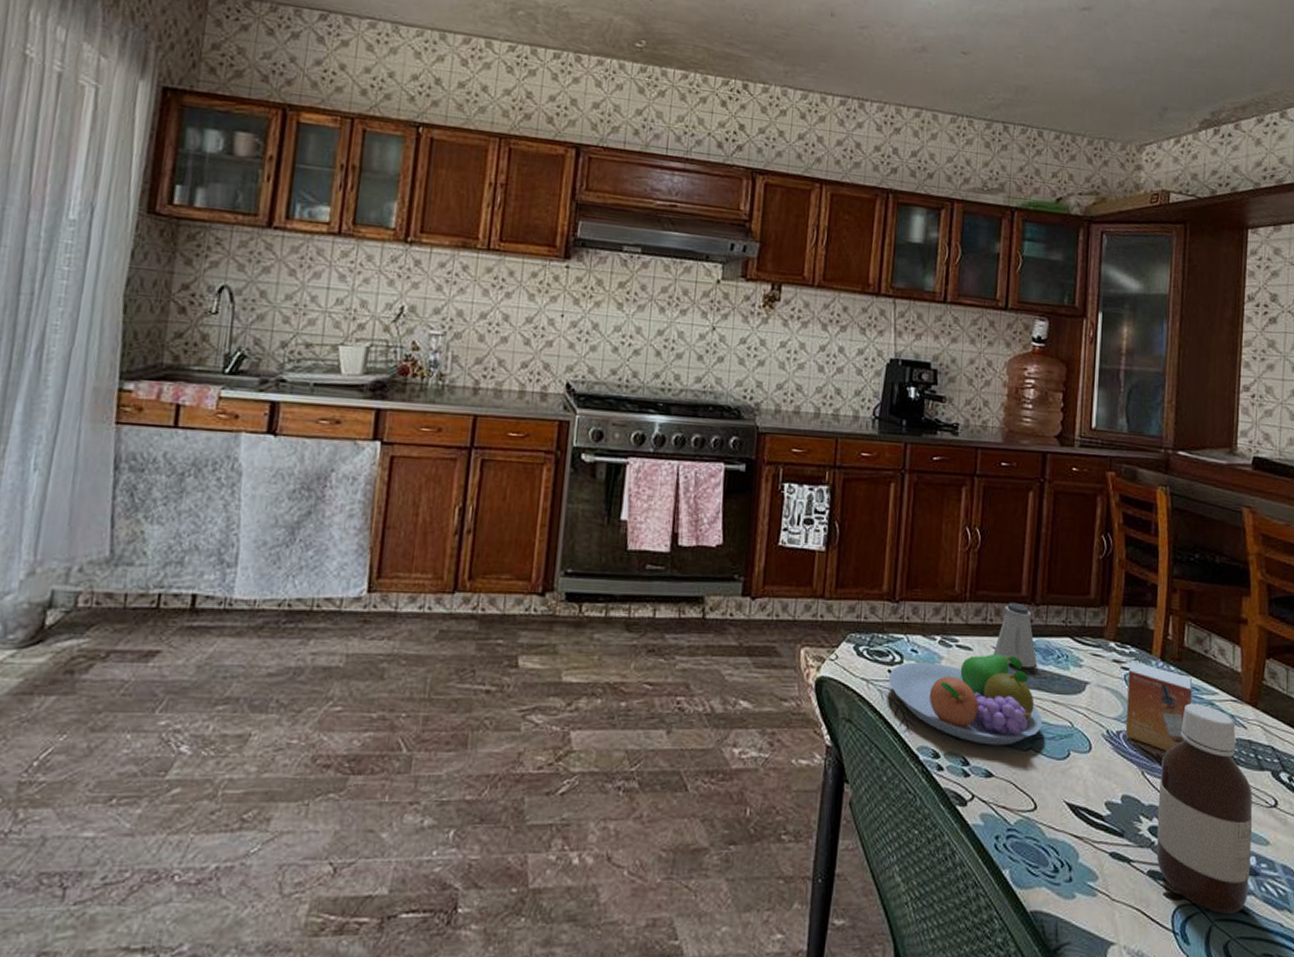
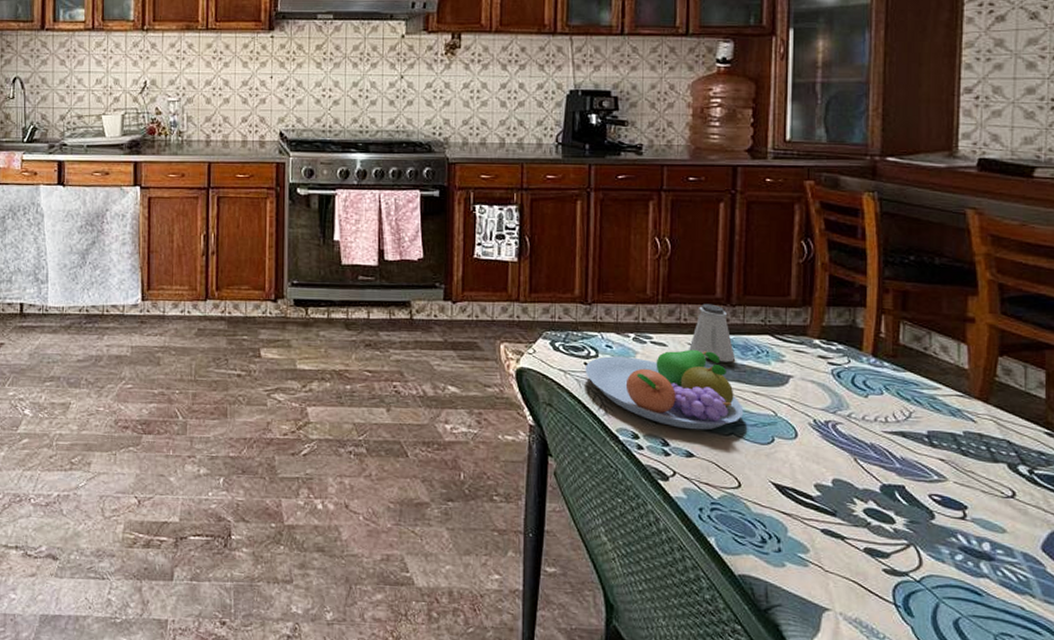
small box: present [1125,660,1193,751] -> none [834,356,911,440]
bottle: present [1156,703,1253,915] -> none [873,397,985,594]

